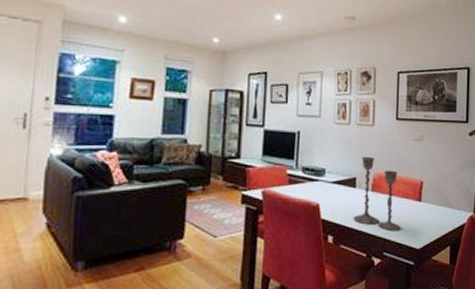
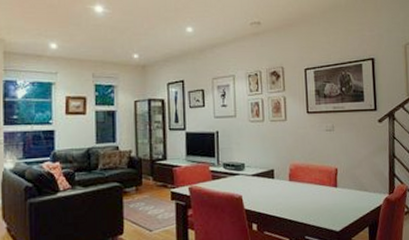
candlestick: present [353,156,401,230] -> none [274,149,320,216]

